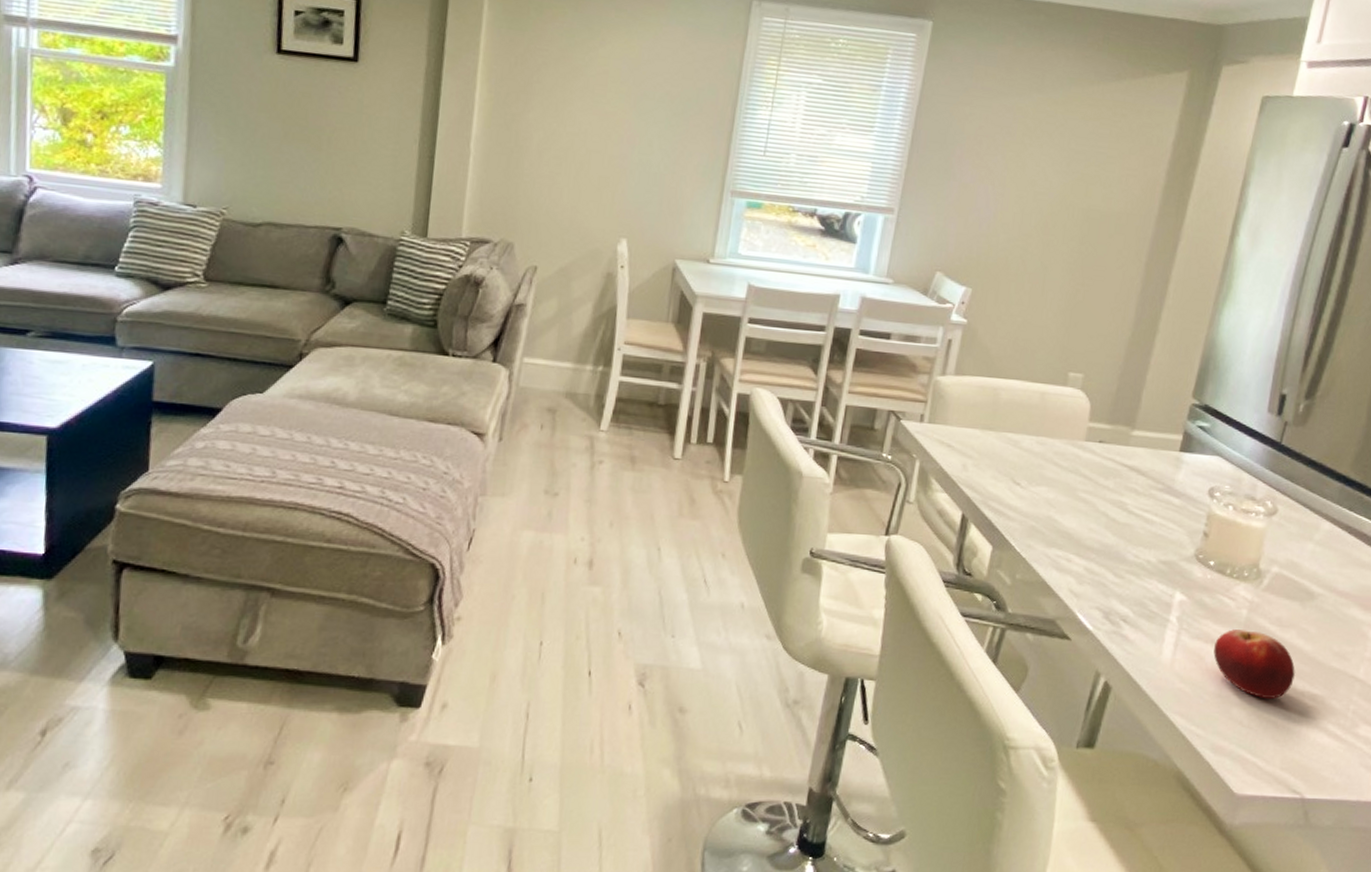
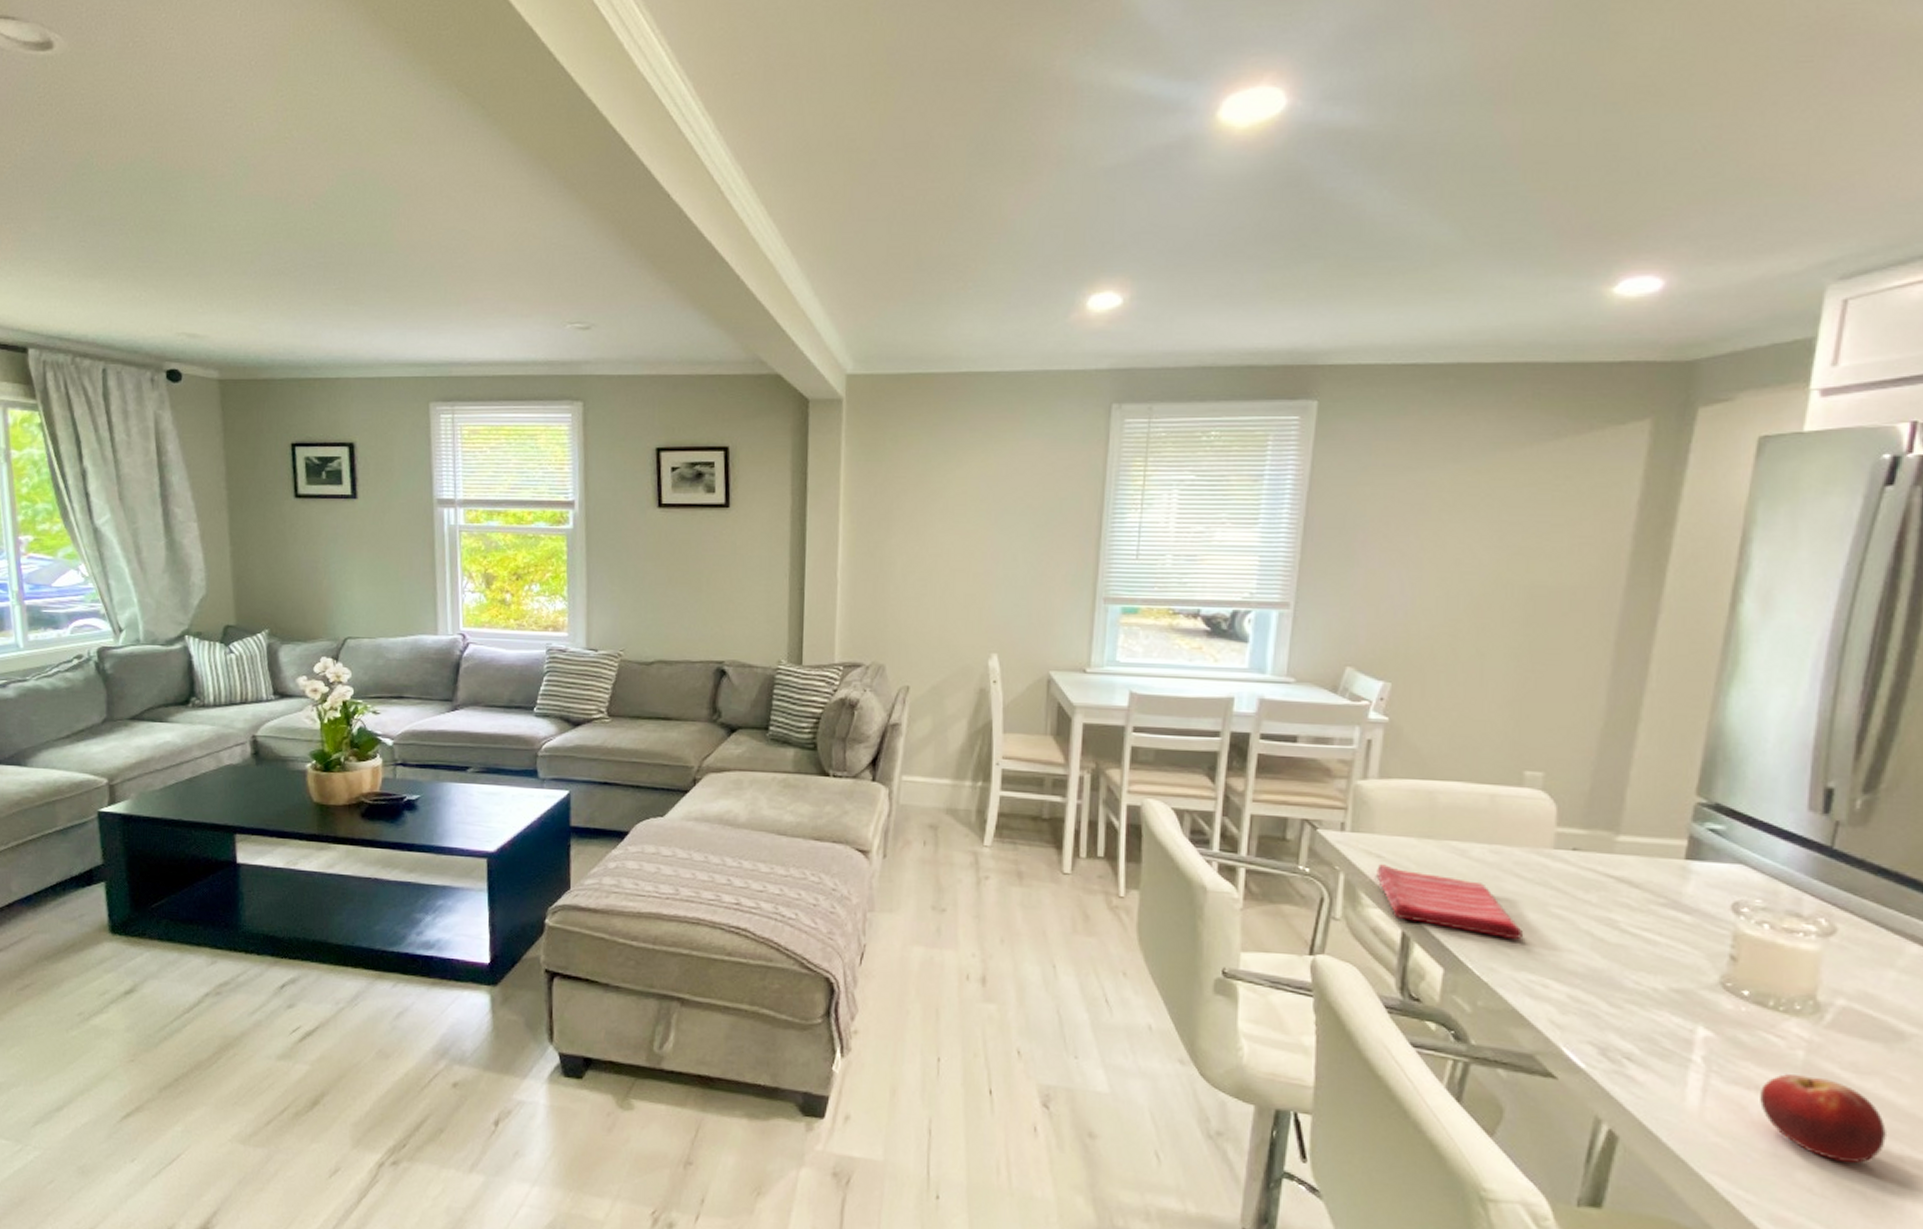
dish towel: none [946,453,1056,521] -> present [1376,864,1523,940]

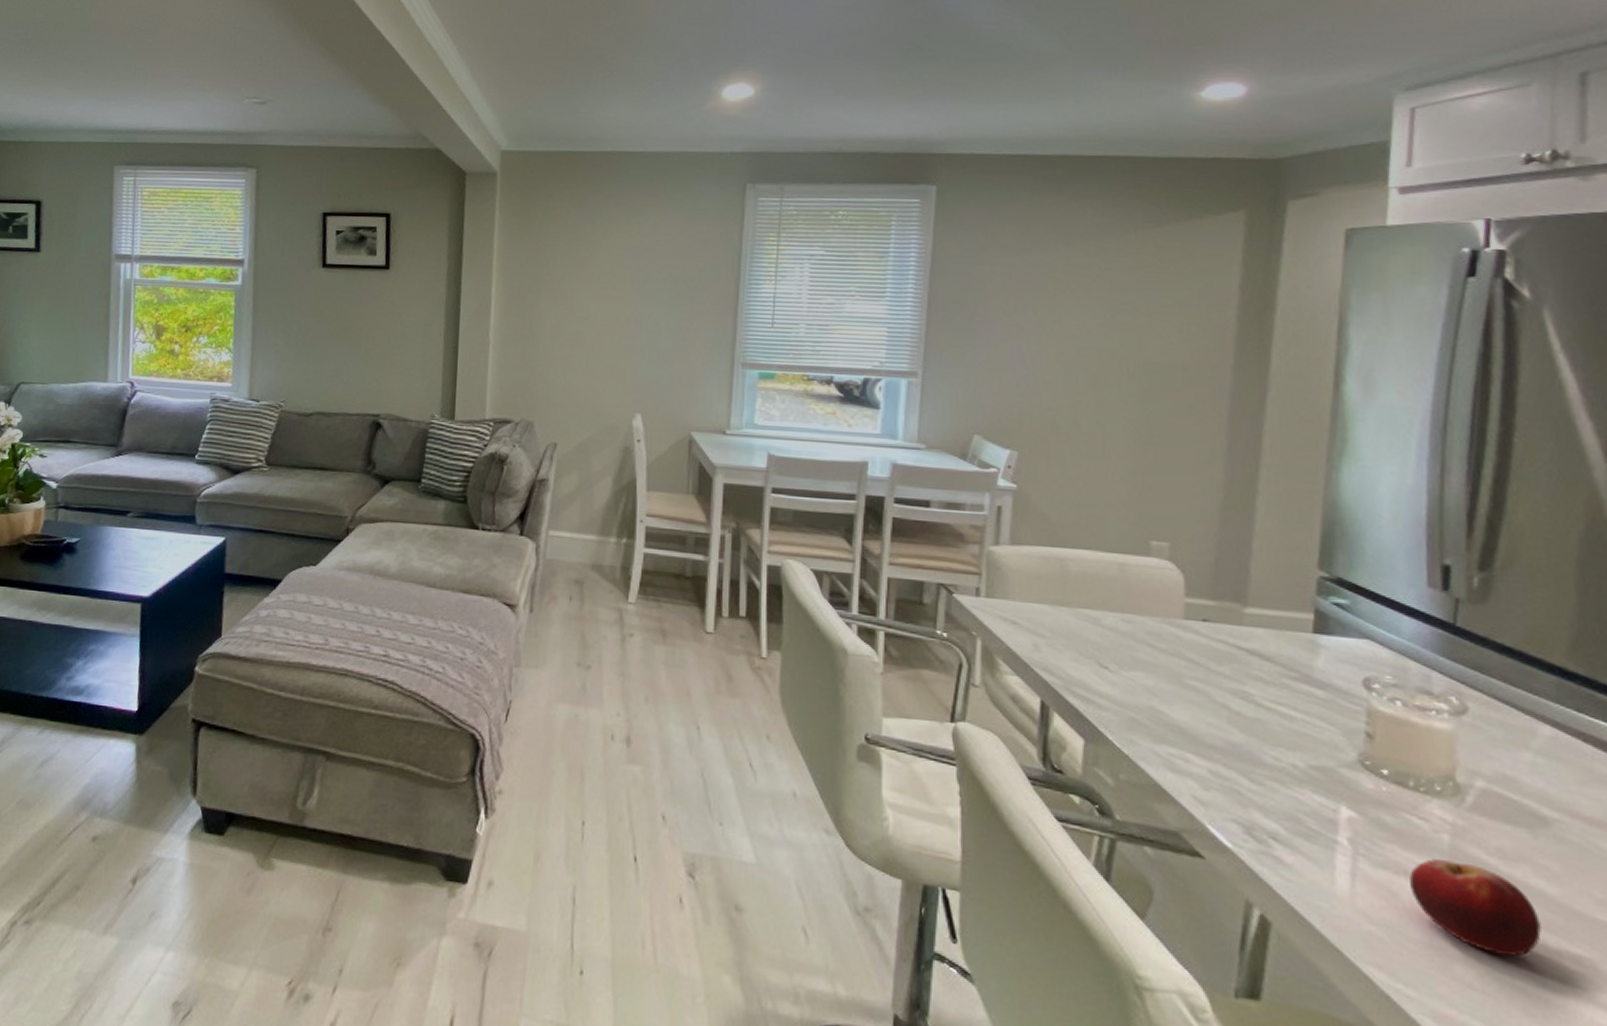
dish towel: present [1376,864,1523,940] -> none [1013,631,1160,712]

